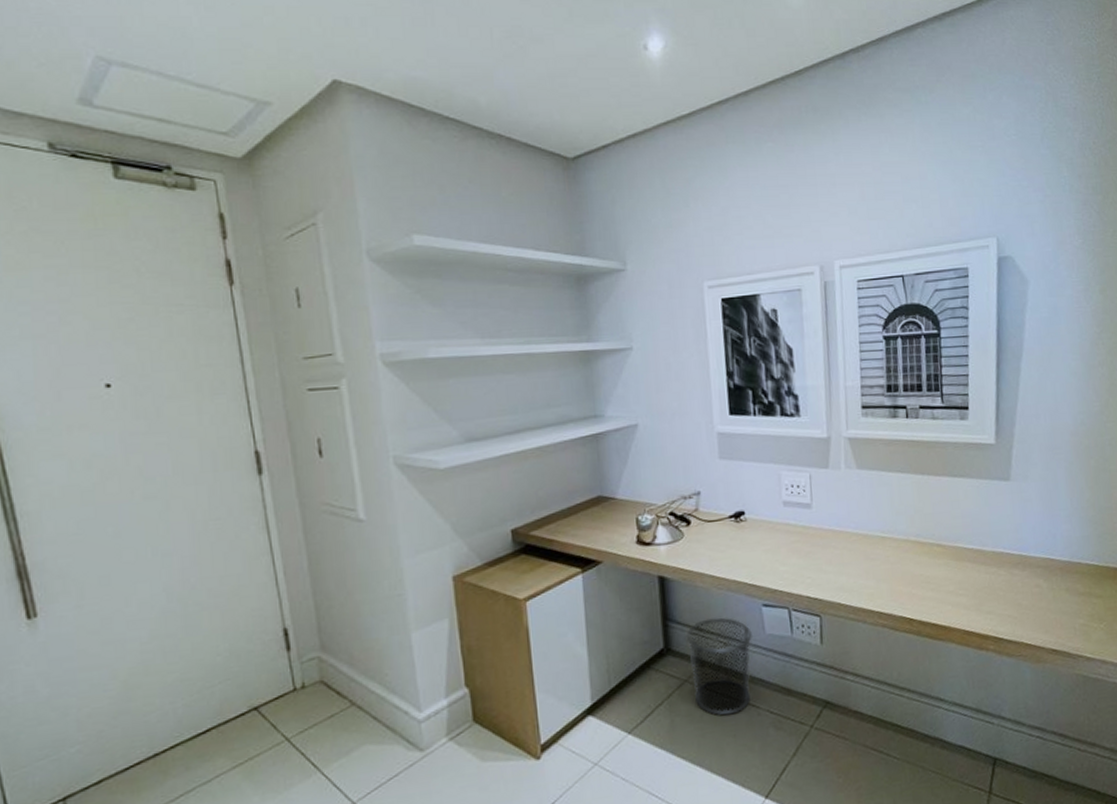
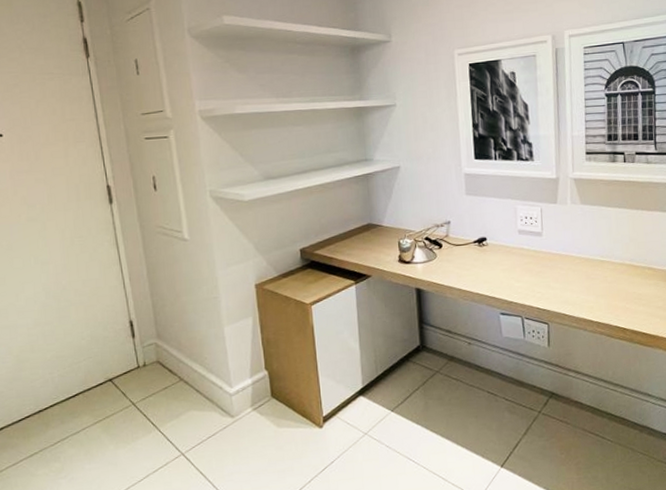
waste bin: present [686,617,754,716] -> none [438,322,493,401]

